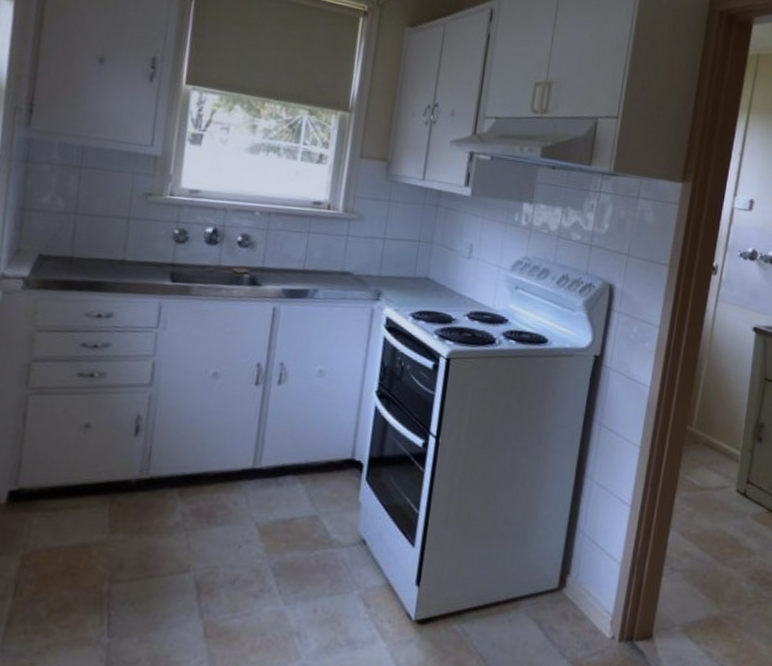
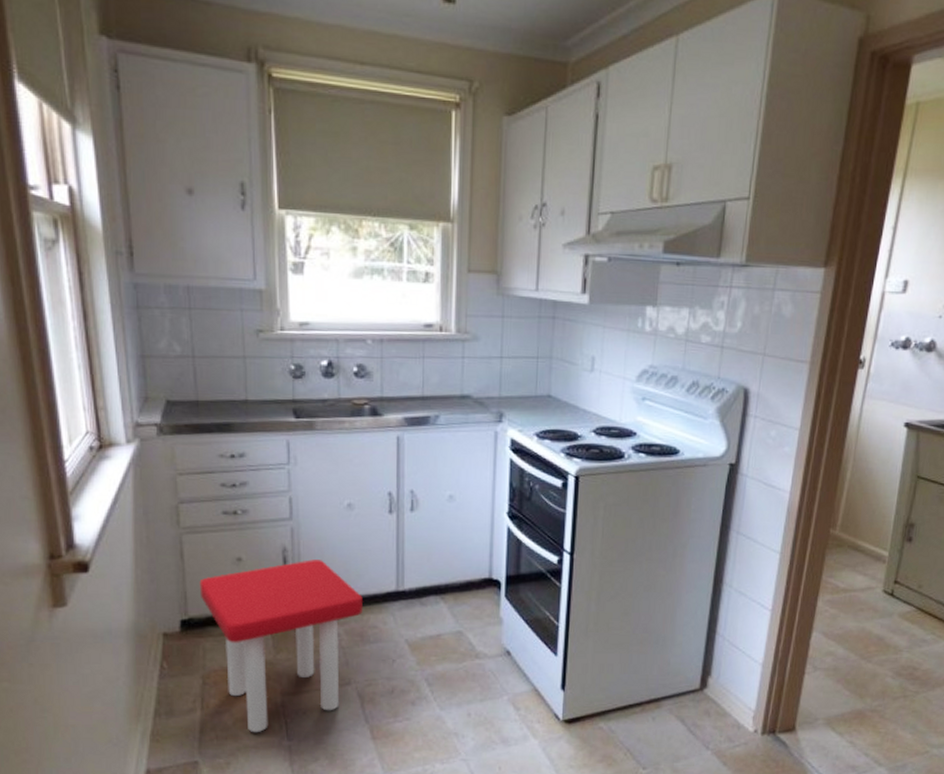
stool: none [37,430,216,628] -> present [199,559,364,733]

